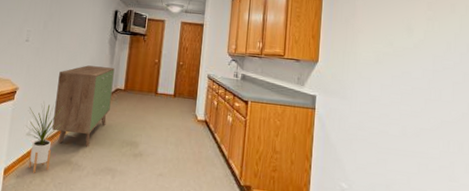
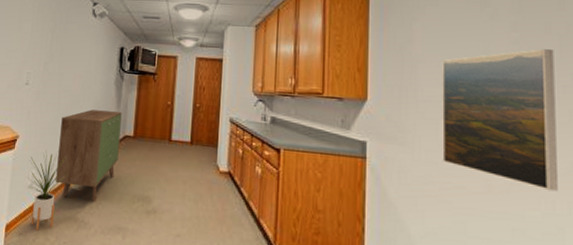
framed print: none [372,25,456,135] -> present [442,49,558,192]

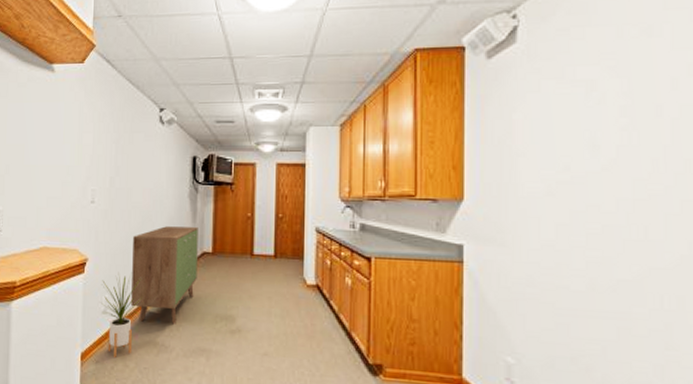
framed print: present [442,49,558,192] -> none [544,135,666,287]

